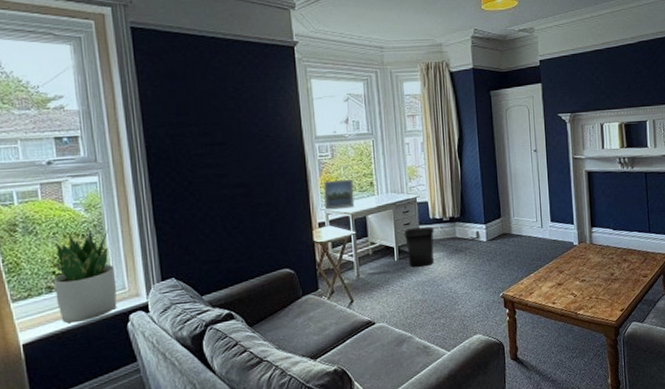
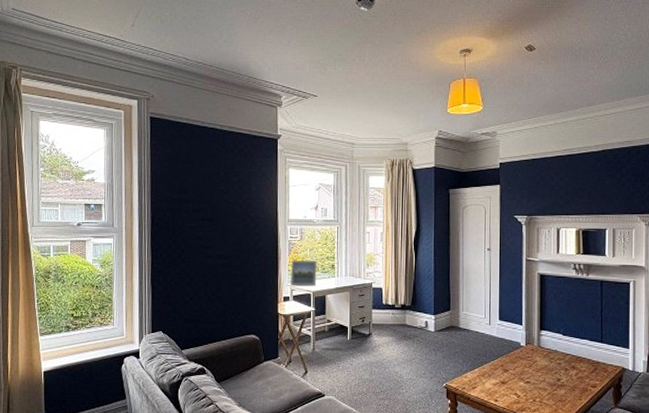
planter: present [48,228,117,324] -> none [69,282,117,360]
waste bin: present [404,226,434,267] -> none [358,311,386,348]

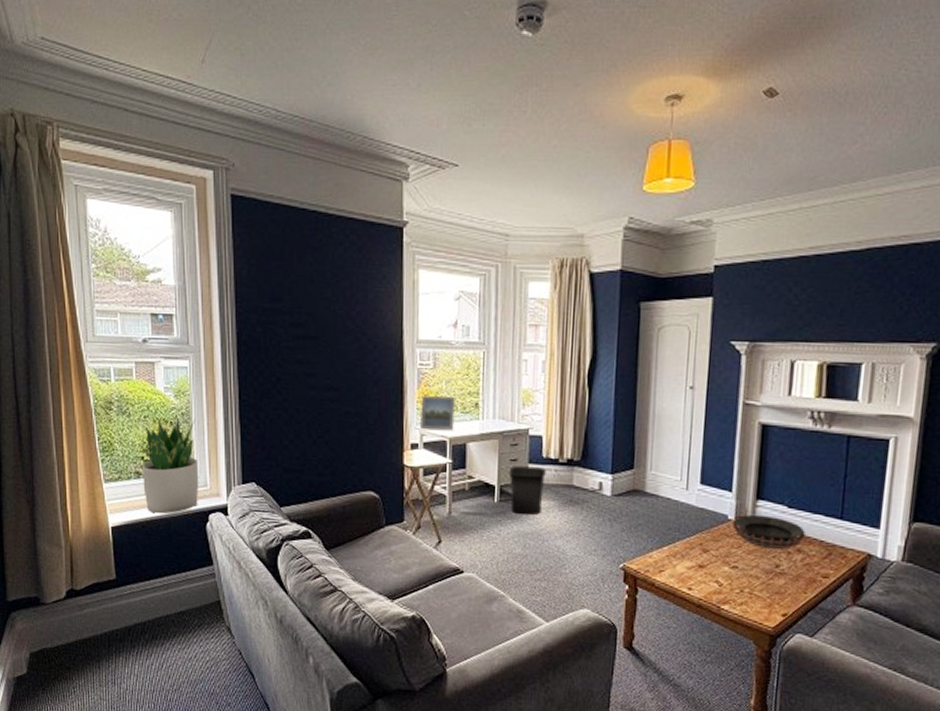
planter: none [69,282,117,360] -> present [138,417,199,515]
waste bin: none [358,311,386,348] -> present [508,466,546,515]
decorative bowl: none [524,341,577,368] -> present [732,514,805,550]

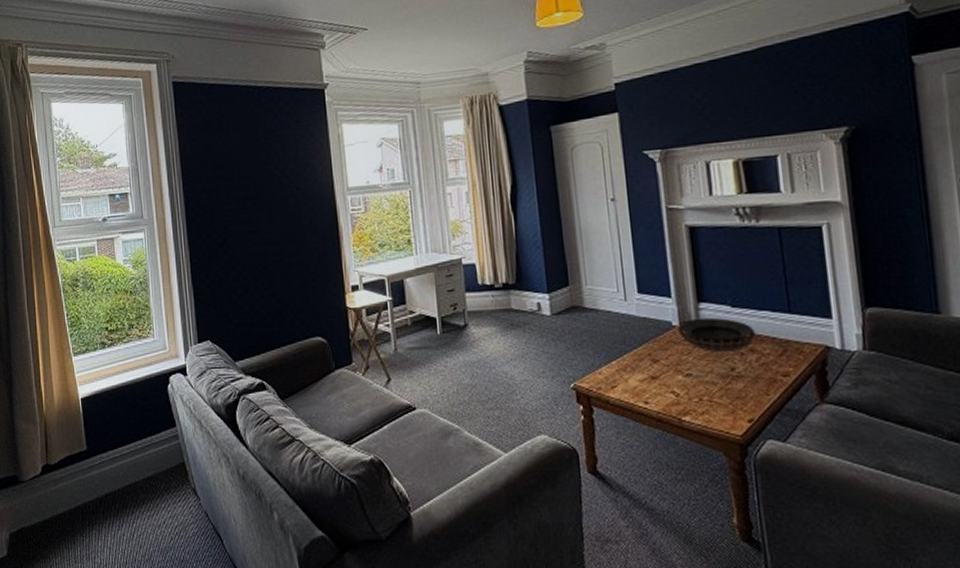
planter: present [138,417,199,515] -> none [102,285,159,381]
picture frame: present [420,396,455,431] -> none [356,237,391,272]
waste bin: present [508,466,546,515] -> none [447,294,484,343]

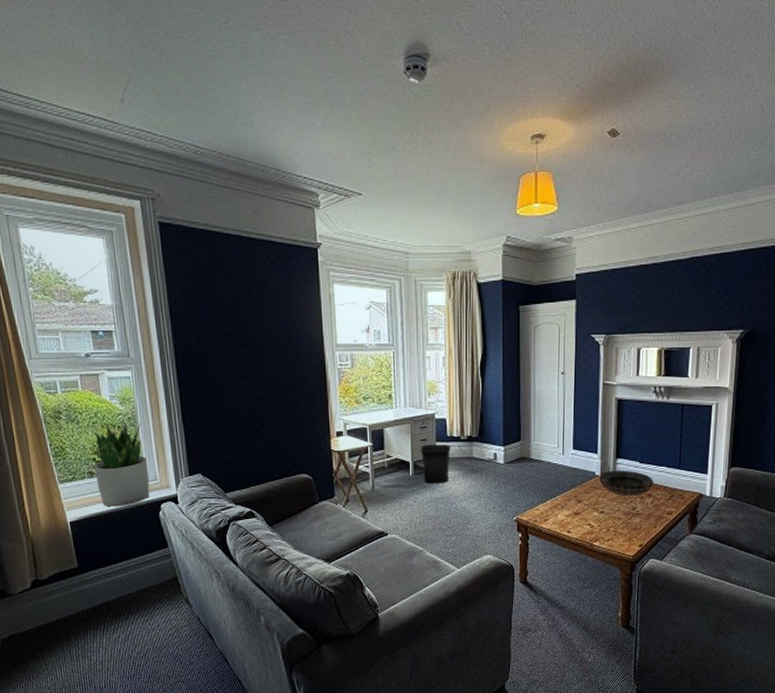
planter: none [102,285,159,381] -> present [89,421,150,507]
waste bin: none [447,294,484,343] -> present [420,444,451,483]

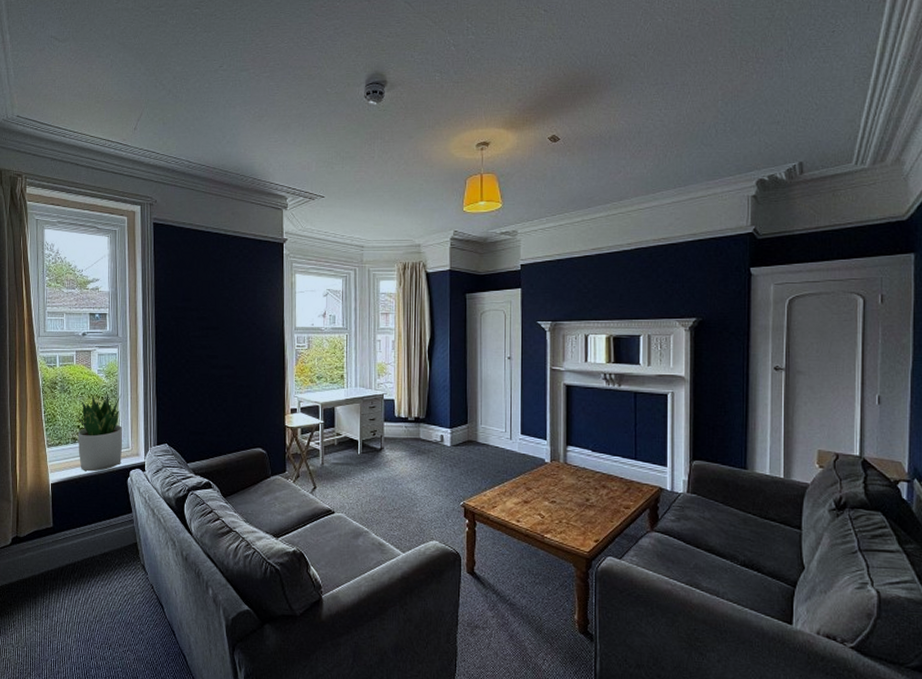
waste bin: present [420,444,451,483] -> none [368,424,398,463]
decorative bowl: present [599,470,654,496] -> none [549,458,608,487]

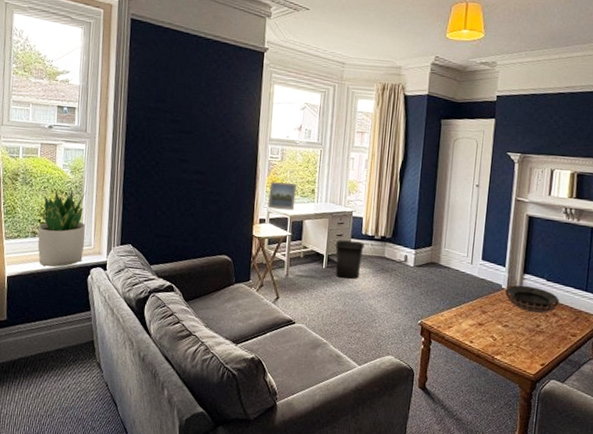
picture frame: none [298,371,325,398] -> present [268,182,297,210]
waste bin: none [368,424,398,463] -> present [335,240,364,279]
decorative bowl: none [549,458,608,487] -> present [505,285,559,314]

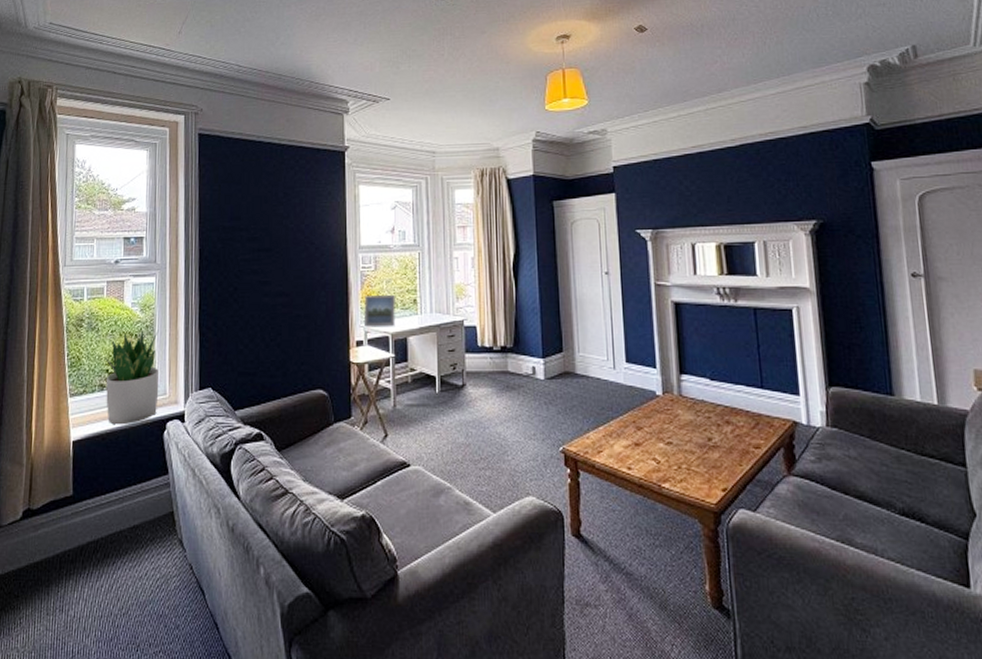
waste bin: present [335,240,364,279] -> none [447,356,482,402]
decorative bowl: present [505,285,559,314] -> none [661,389,731,423]

